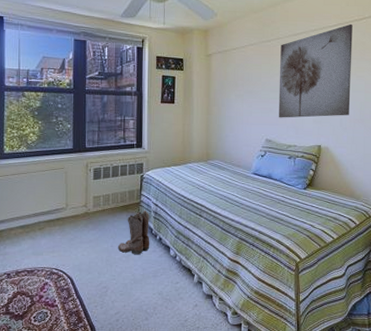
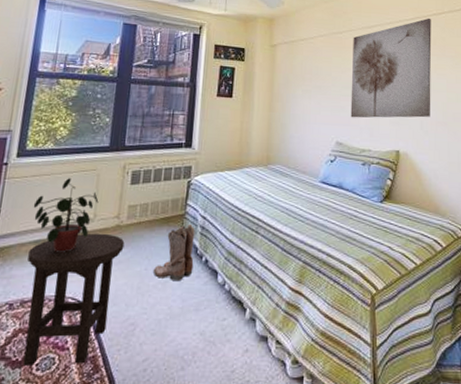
potted plant: none [16,176,69,234] -> present [33,178,99,252]
stool: none [17,219,93,319] -> present [22,233,125,367]

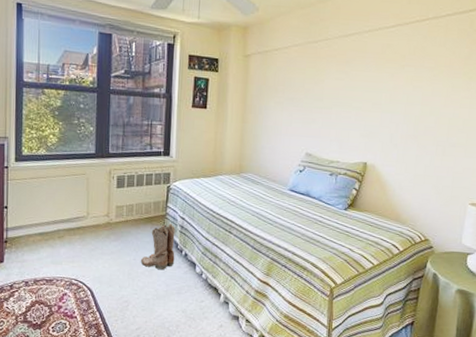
stool: present [22,233,125,367] -> none [35,228,115,329]
potted plant: present [33,178,99,252] -> none [34,181,90,243]
wall art: present [350,18,432,118] -> none [321,25,413,131]

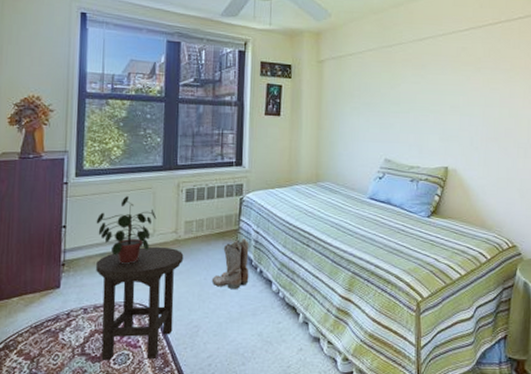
potted plant: none [34,181,90,243] -> present [96,196,157,264]
stool: none [35,228,115,329] -> present [96,246,184,361]

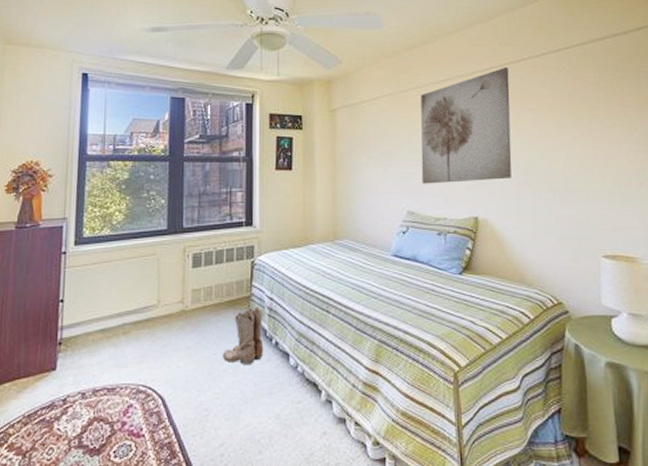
potted plant: present [96,196,157,264] -> none [96,264,161,340]
stool: present [96,246,184,361] -> none [95,319,191,454]
wall art: none [399,28,487,135] -> present [421,67,512,184]

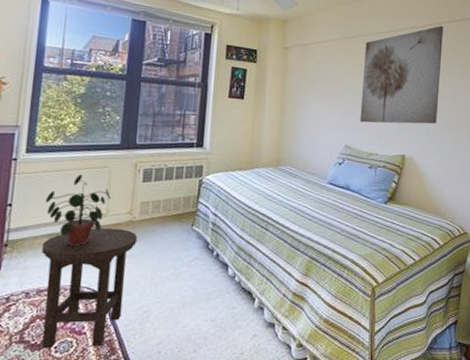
stool: none [95,319,191,454] -> present [41,227,138,349]
potted plant: none [96,264,161,340] -> present [45,174,111,245]
boots: present [222,306,264,366] -> none [165,221,207,274]

